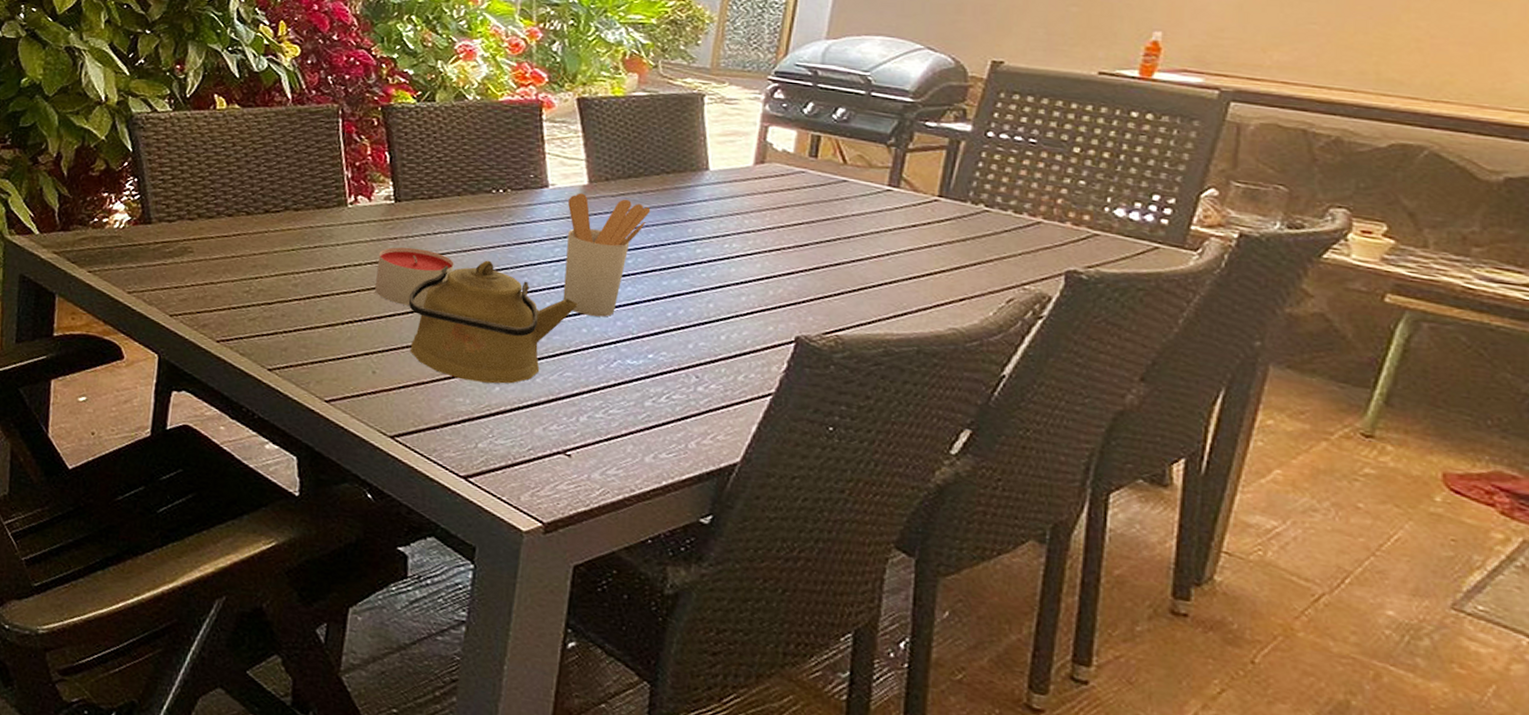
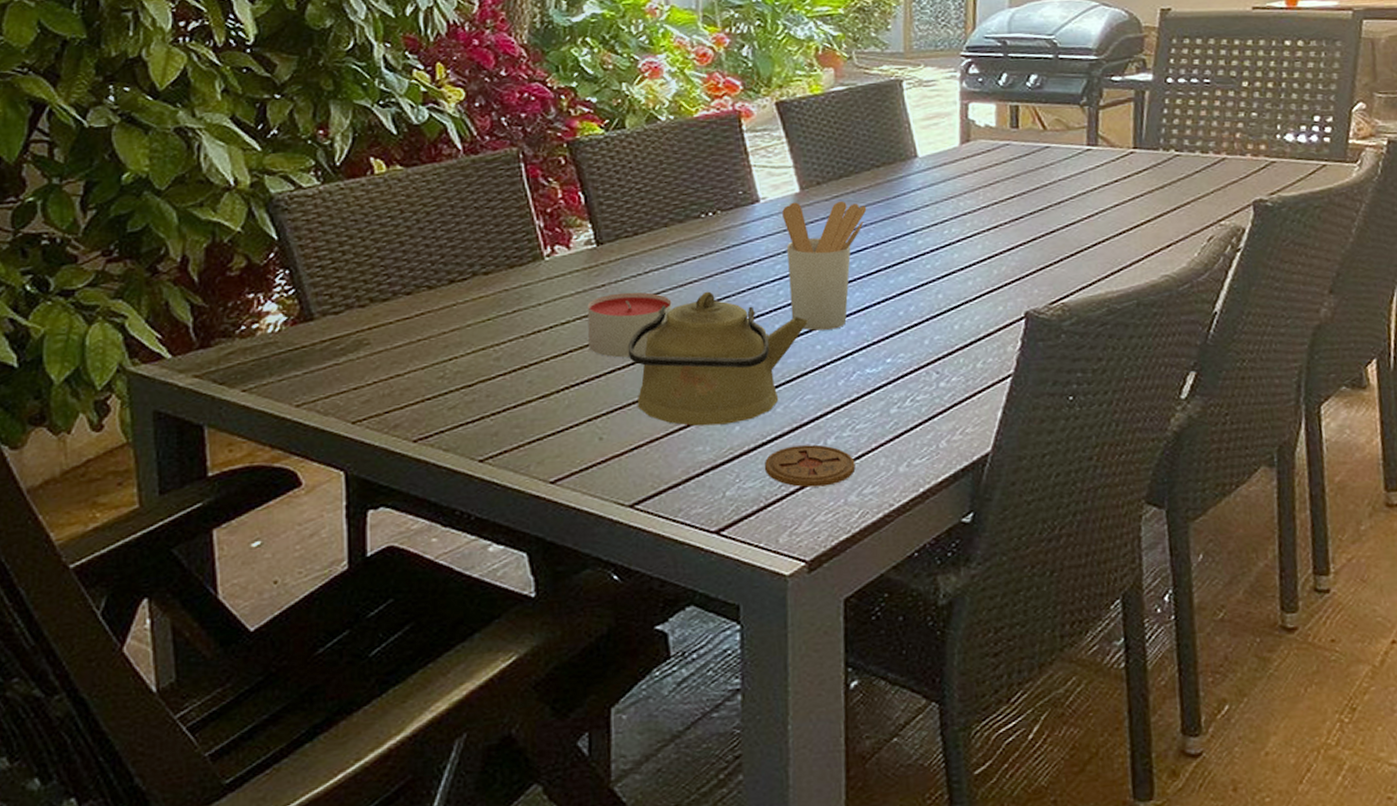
coaster: none [517,415,604,459] -> present [765,444,856,488]

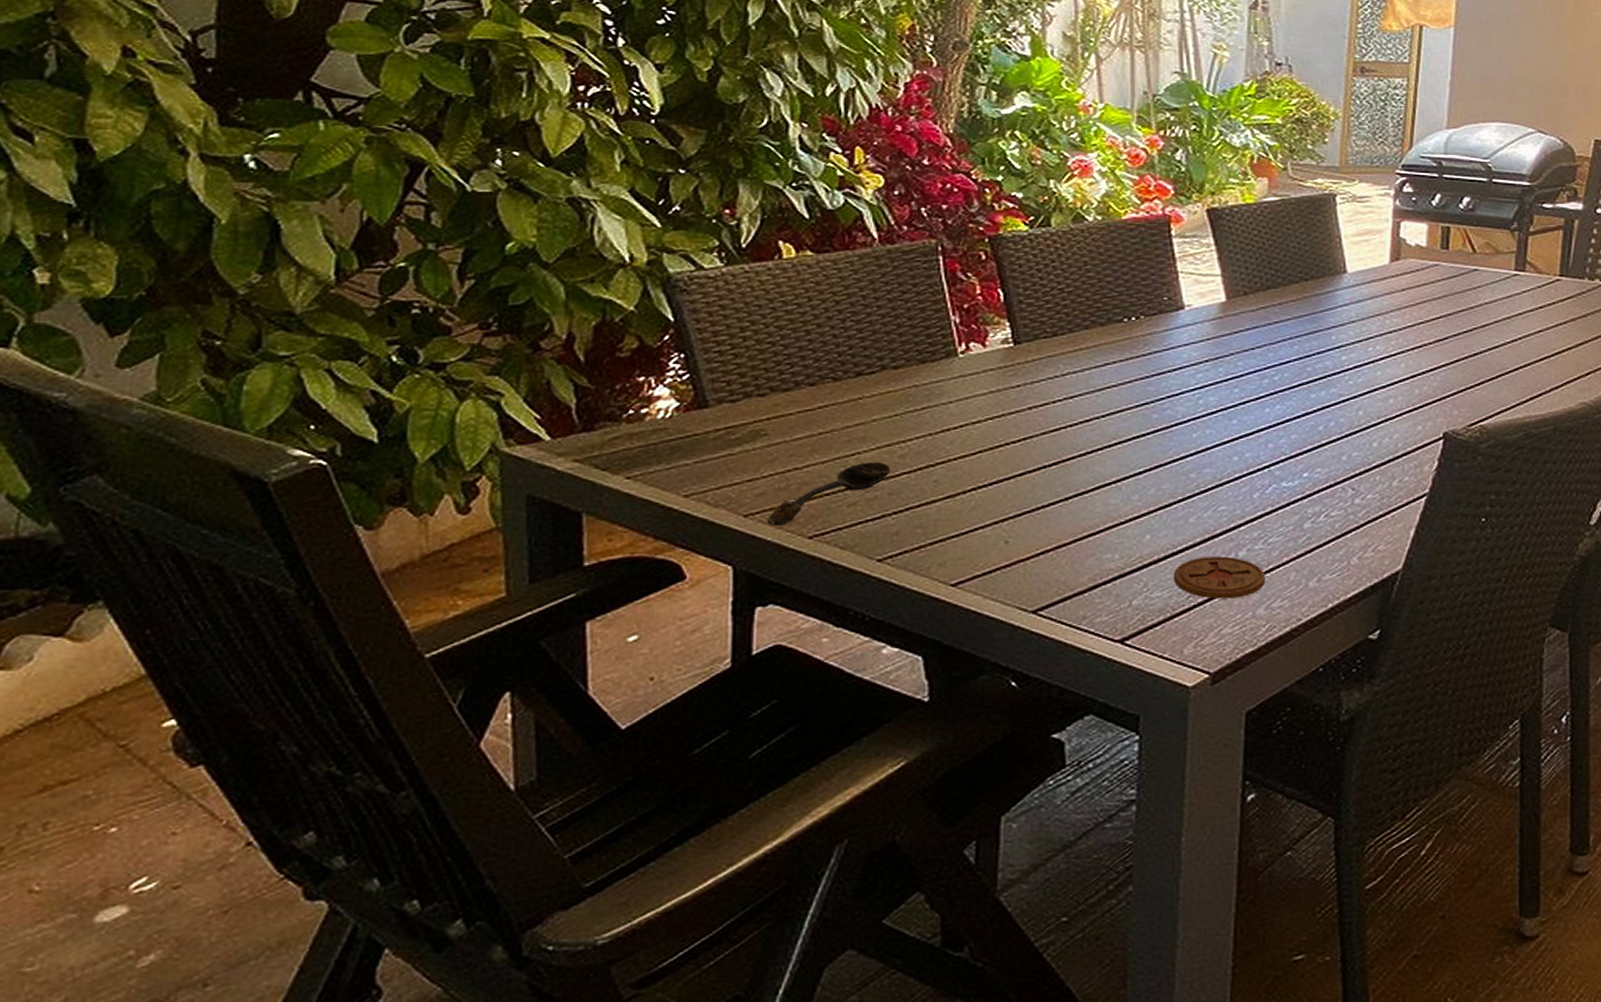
spoon: none [374,365,487,431] -> present [768,461,891,526]
candle: present [587,292,672,358] -> none [999,394,1088,460]
kettle: present [627,291,808,427] -> none [1040,397,1226,534]
utensil holder: present [782,201,867,331] -> none [1207,311,1293,442]

